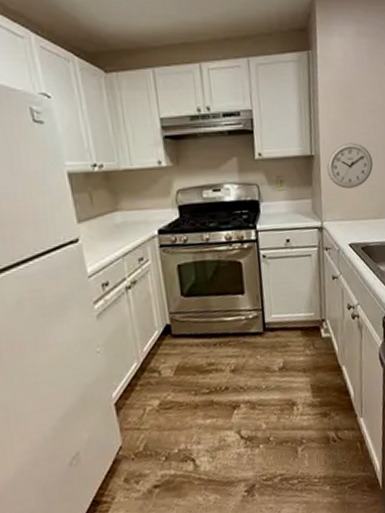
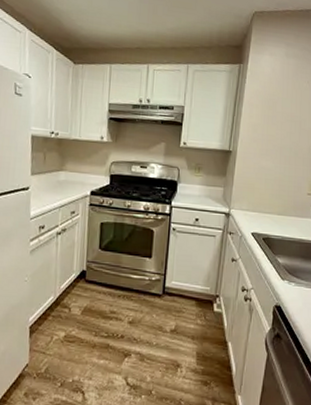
wall clock: present [326,143,373,189] -> none [241,145,284,185]

